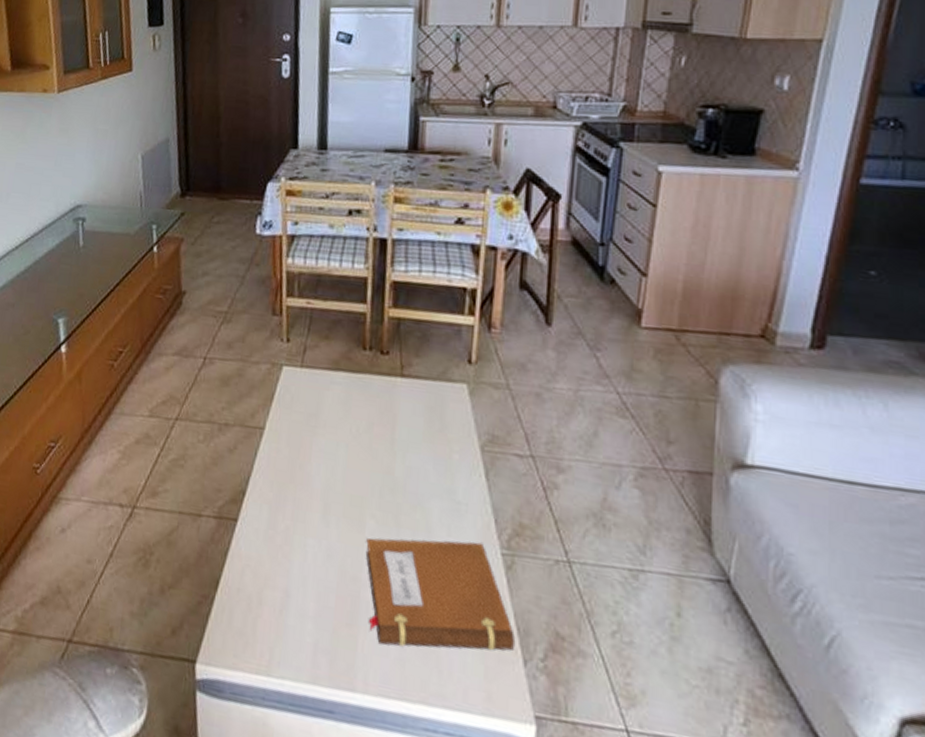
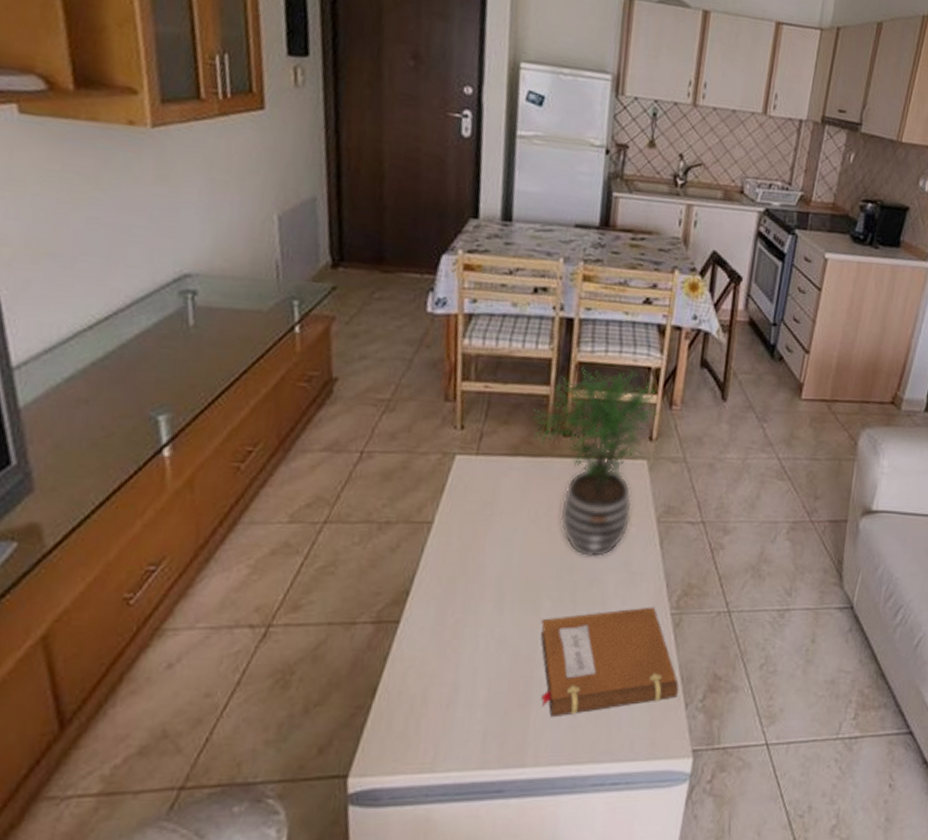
potted plant: none [350,284,479,482] -> present [532,365,662,558]

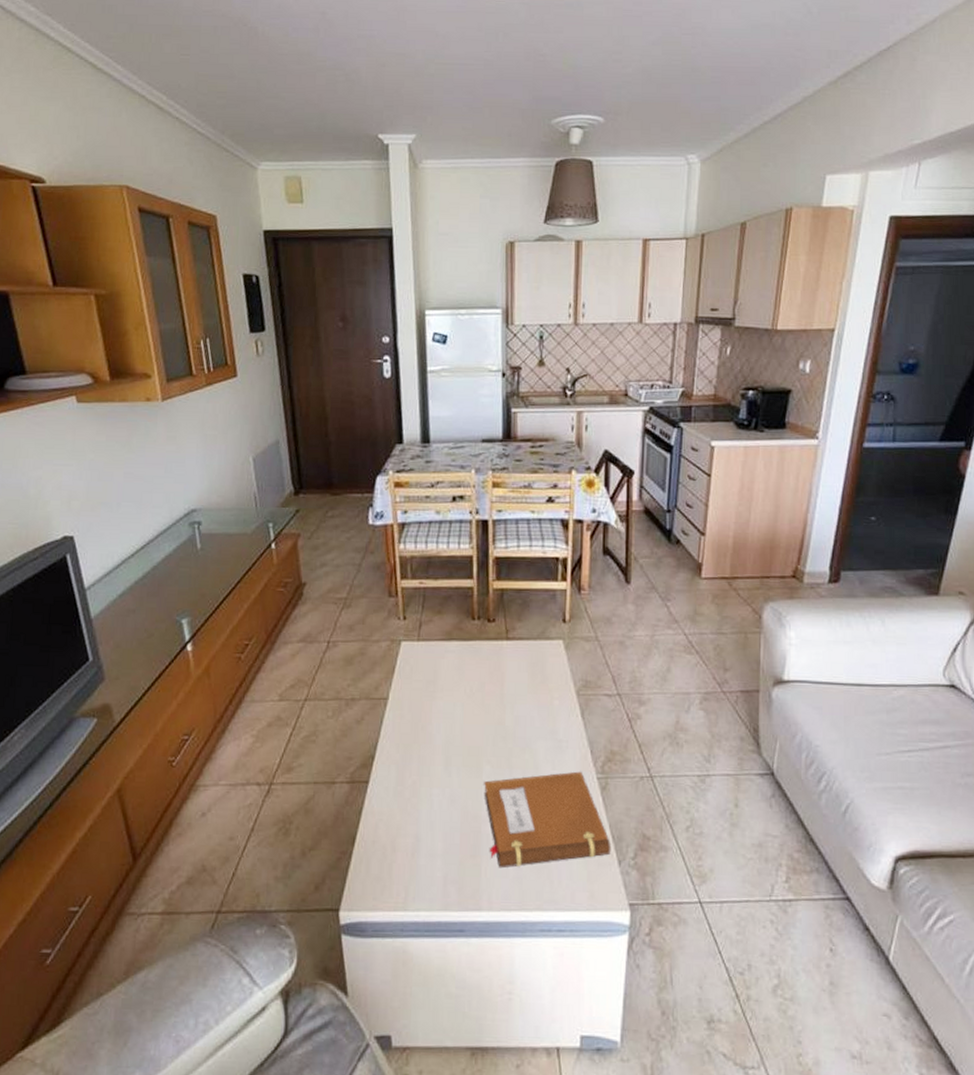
potted plant: present [532,365,662,558] -> none [460,560,570,728]

